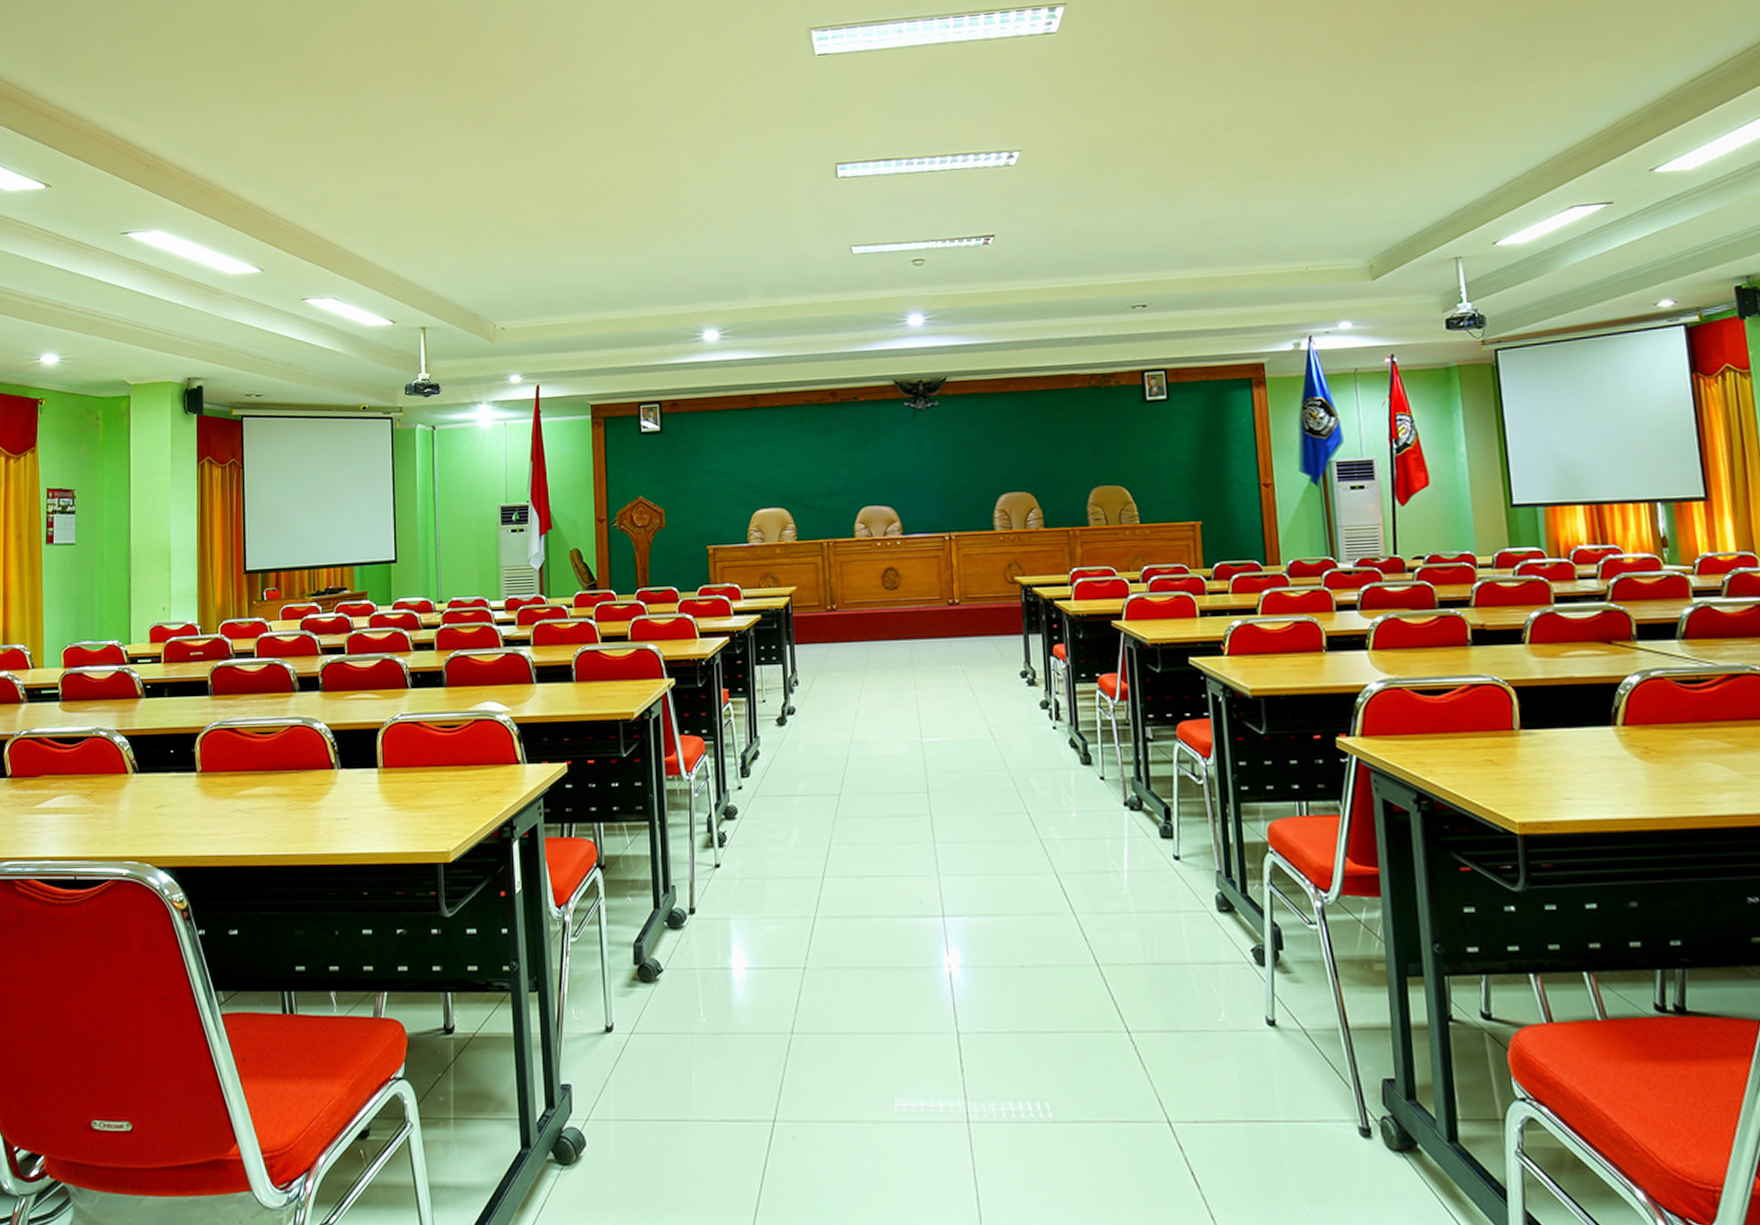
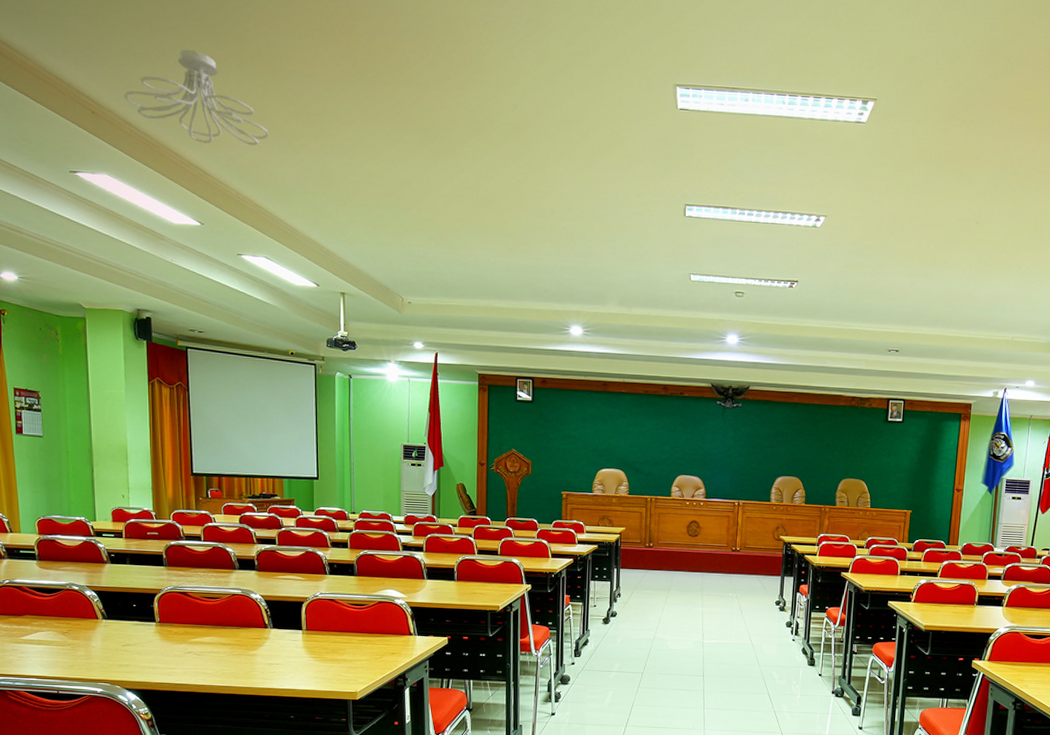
ceiling light fixture: none [182,83,339,181] -> present [124,49,270,145]

